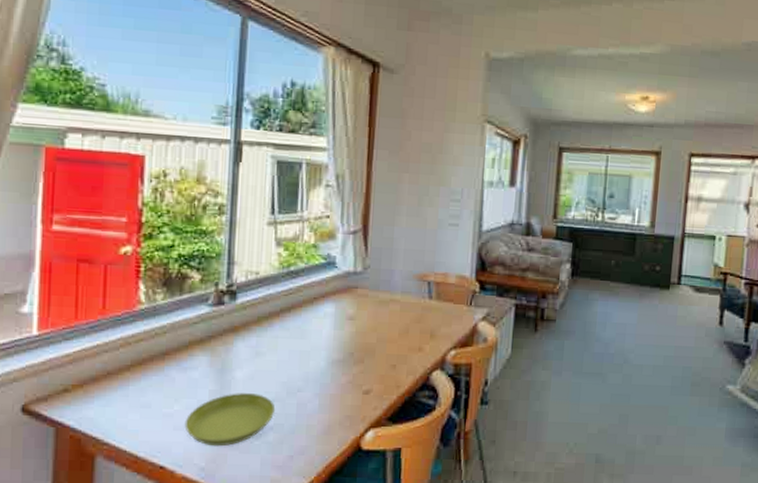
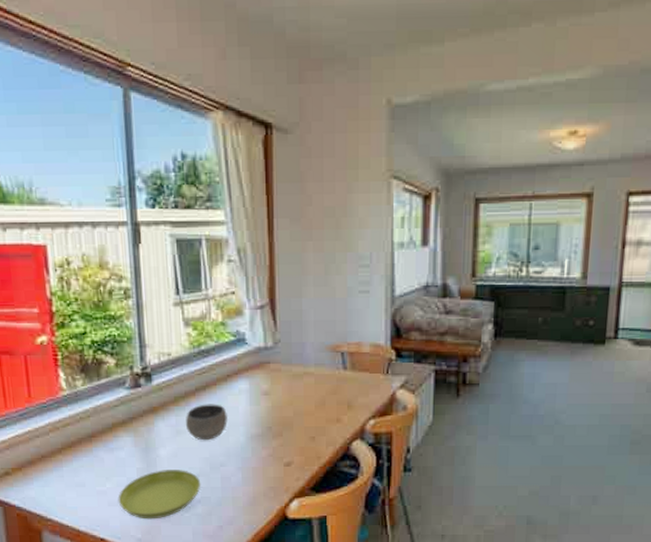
bowl: none [266,326,310,364] -> present [186,404,228,441]

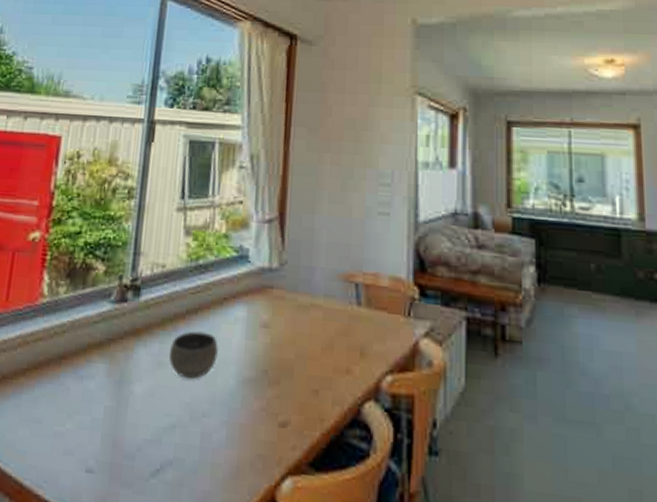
saucer: present [118,470,201,520] -> none [75,412,177,482]

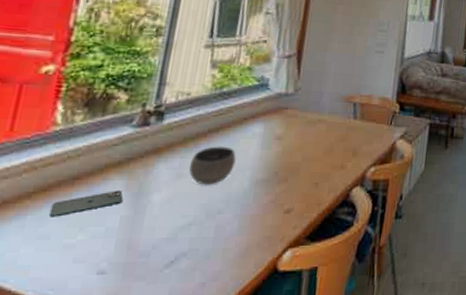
smartphone: none [41,375,106,400] -> present [49,190,124,217]

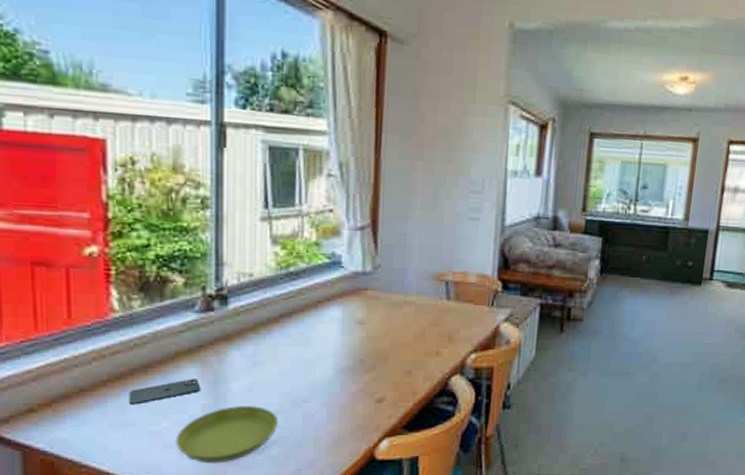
saucer: none [86,218,192,279] -> present [175,406,279,464]
bowl: present [189,146,236,185] -> none [266,332,315,374]

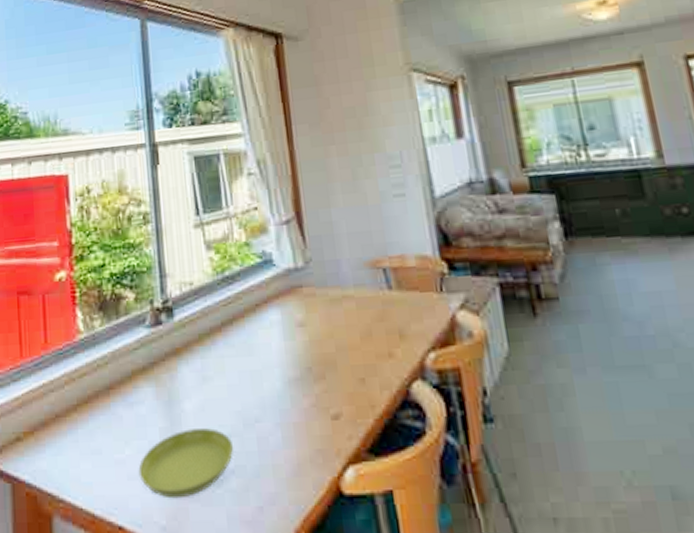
smartphone: present [129,379,201,405] -> none [96,399,157,431]

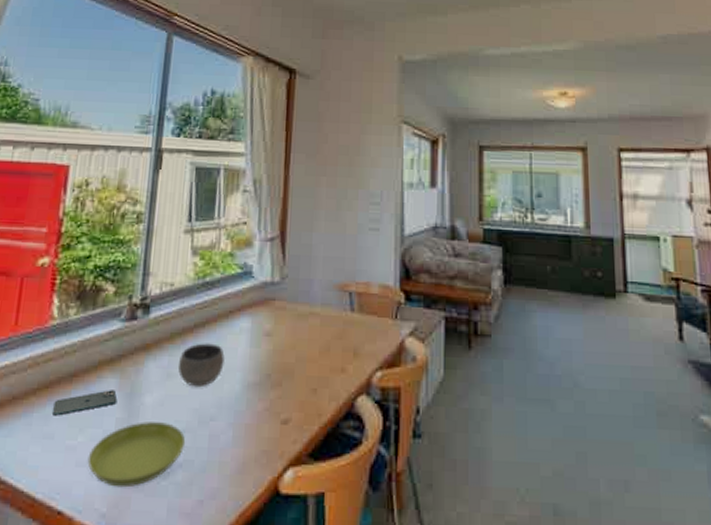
smartphone: none [96,399,157,431] -> present [53,390,118,416]
bowl: none [212,341,260,389] -> present [178,343,225,388]

